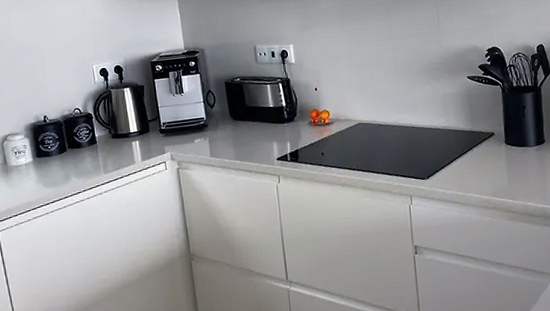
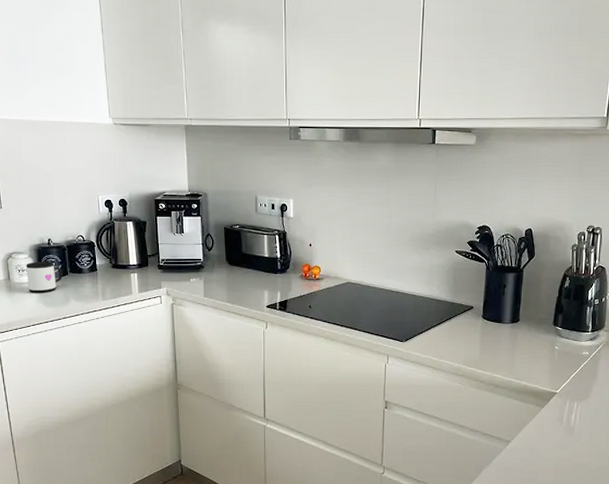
mug: none [22,139,62,174] -> present [26,261,63,293]

